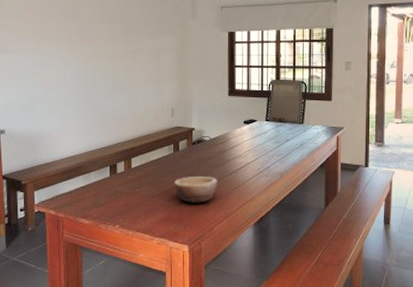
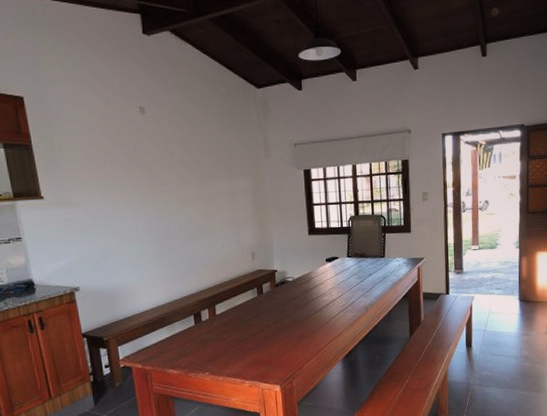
bowl: present [174,176,217,203] -> none [261,316,304,344]

